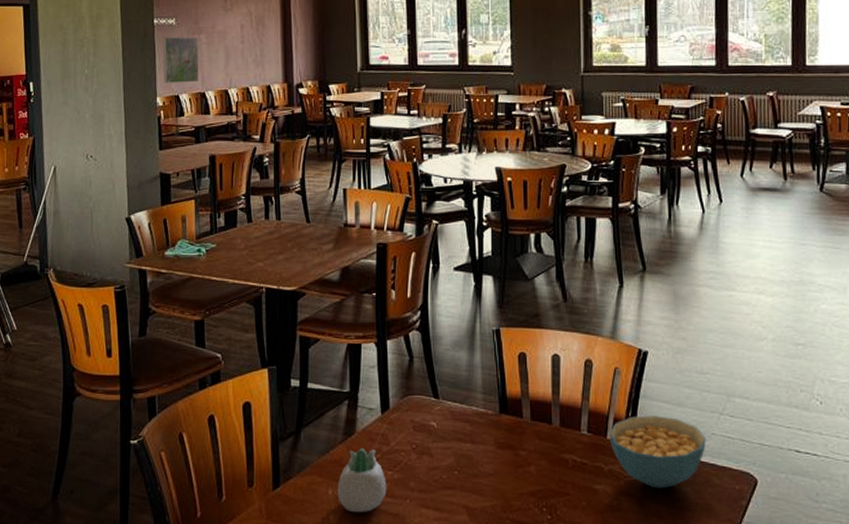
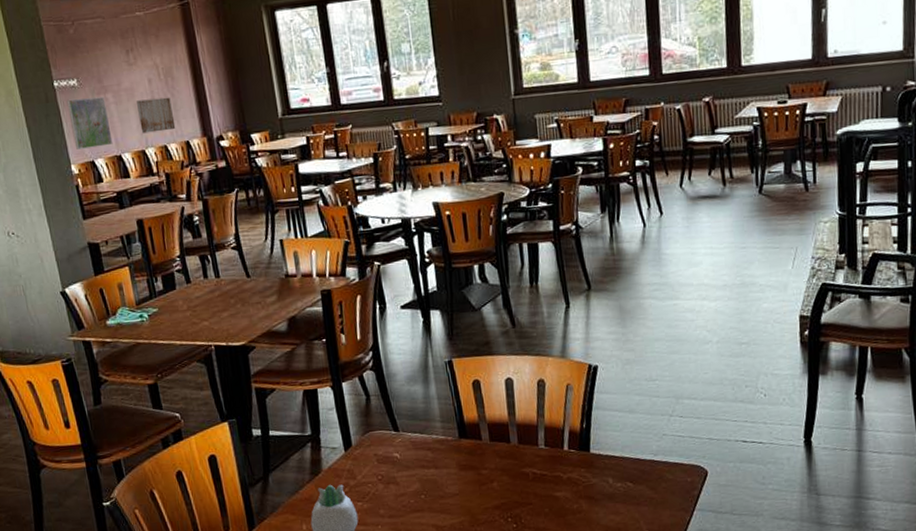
wall art: none [227,43,260,74] -> present [137,97,176,134]
cereal bowl: present [609,415,706,489] -> none [565,423,658,489]

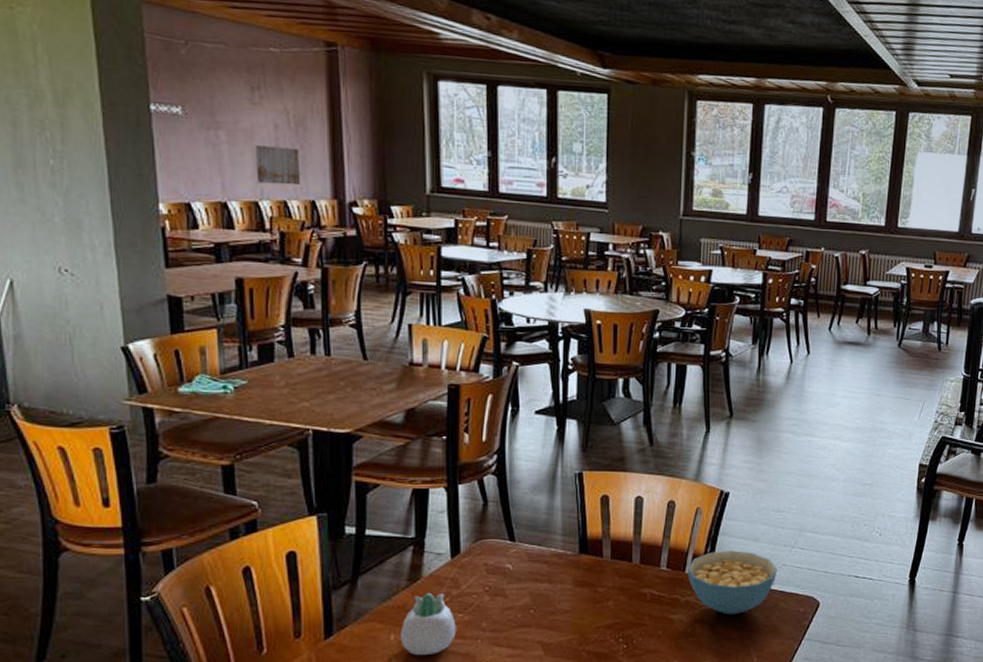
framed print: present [66,96,113,150] -> none [164,128,218,190]
cereal bowl: none [565,423,658,489] -> present [687,550,778,615]

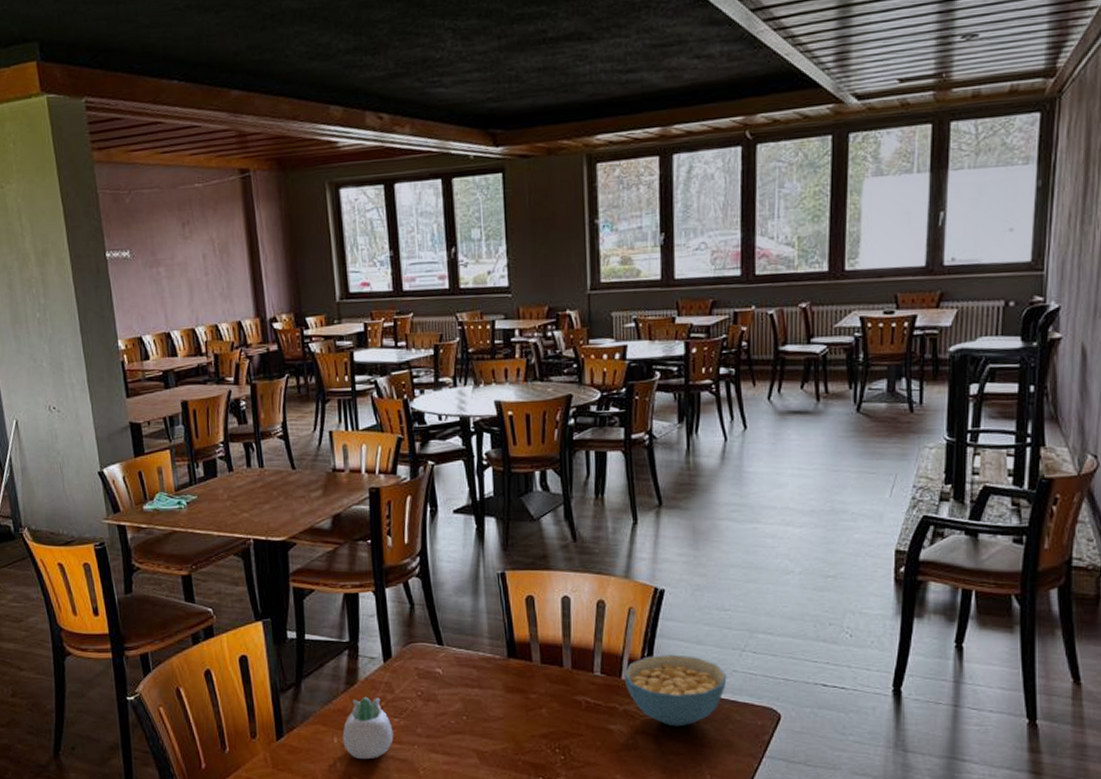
wall art: present [256,145,301,185] -> none [190,274,228,311]

